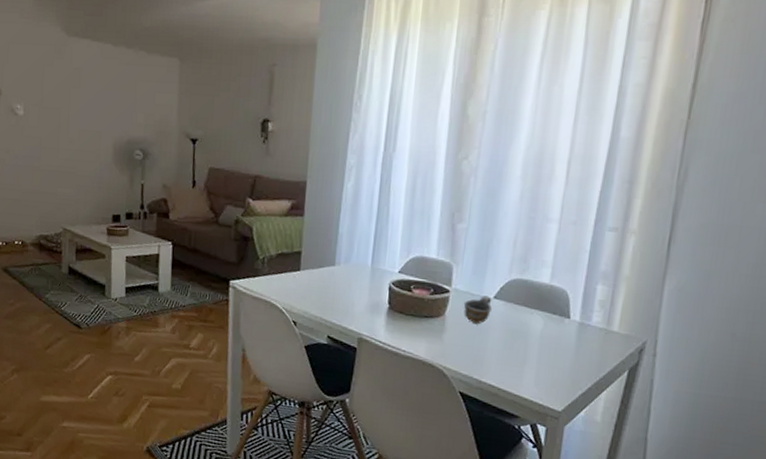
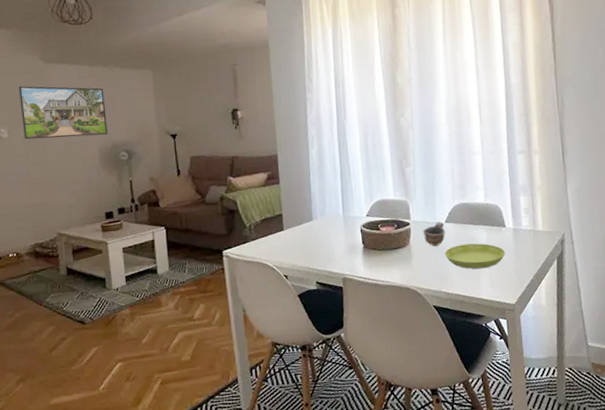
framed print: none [38,59,125,127] -> present [18,86,107,140]
saucer: none [485,328,563,363] -> present [444,243,505,269]

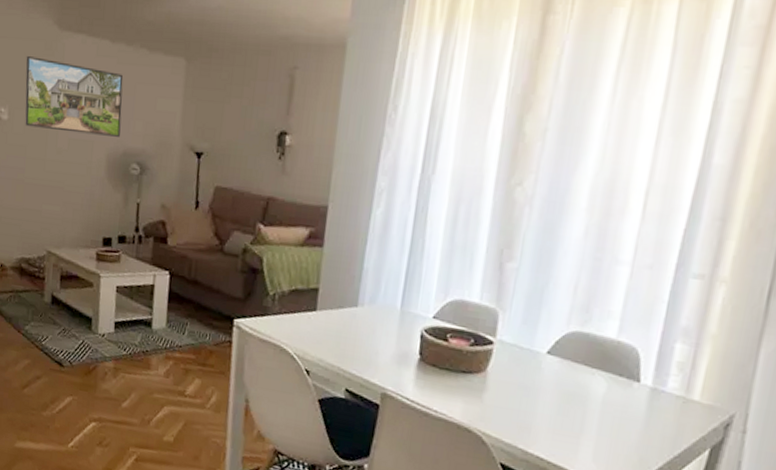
cup: present [423,221,446,247] -> none [509,349,545,384]
saucer: present [444,243,505,269] -> none [534,389,629,433]

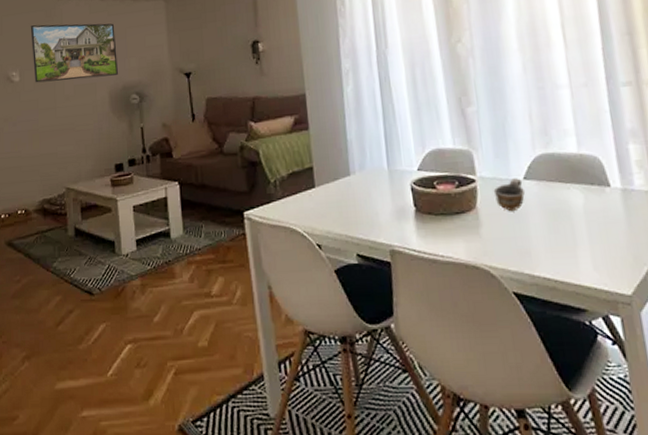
cup: none [509,349,545,384] -> present [493,178,526,212]

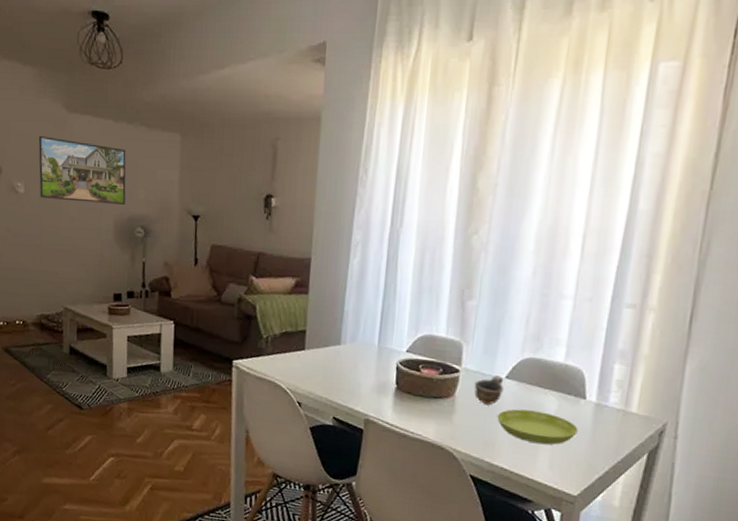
saucer: none [525,208,613,244] -> present [497,409,578,445]

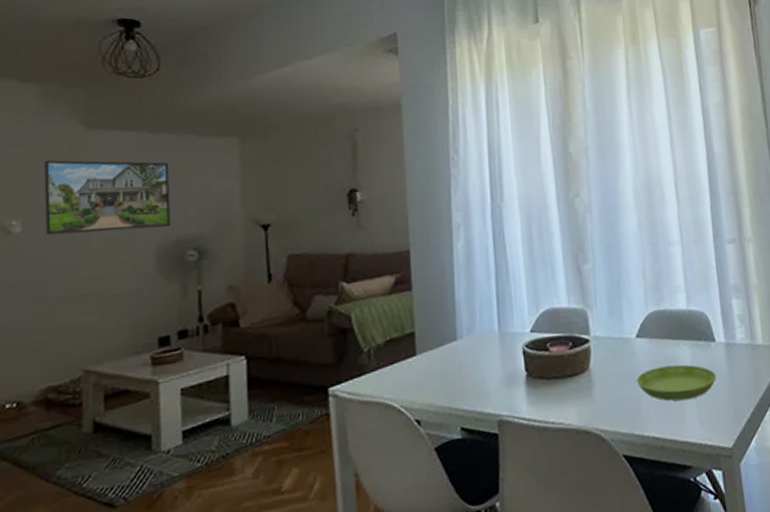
cup: present [474,375,505,406] -> none [606,336,638,372]

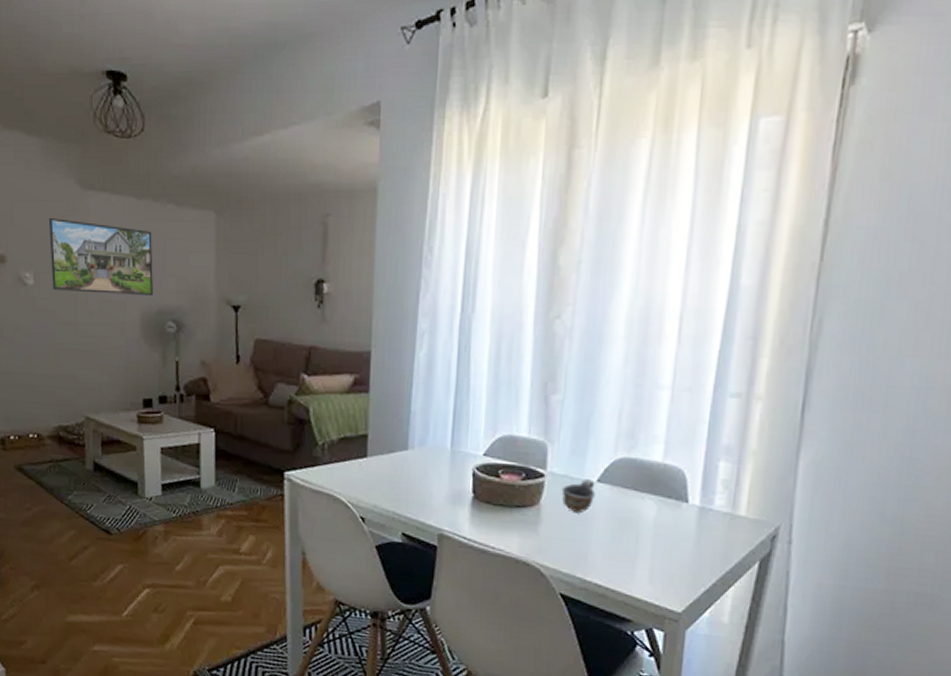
cup: none [606,336,638,372] -> present [561,479,596,514]
saucer: present [636,364,717,401] -> none [588,516,680,556]

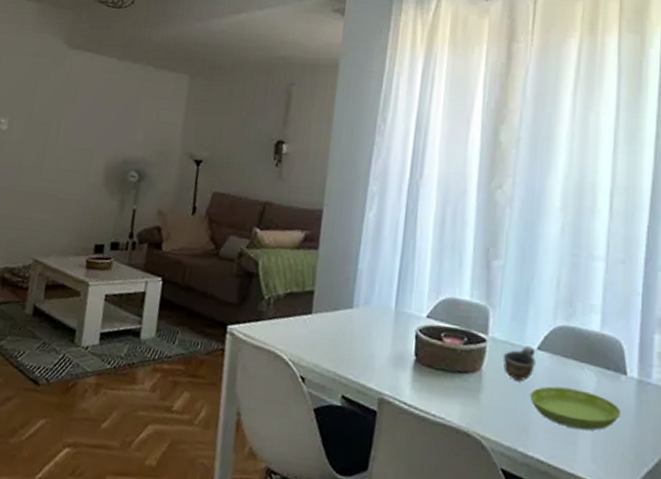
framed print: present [48,218,153,295] -> none [24,71,128,146]
saucer: none [588,516,680,556] -> present [530,386,621,431]

